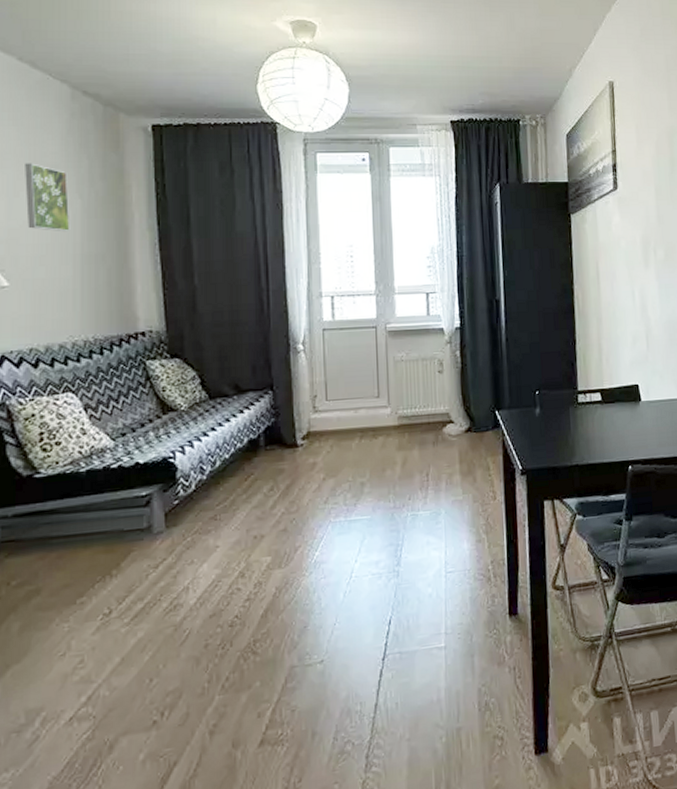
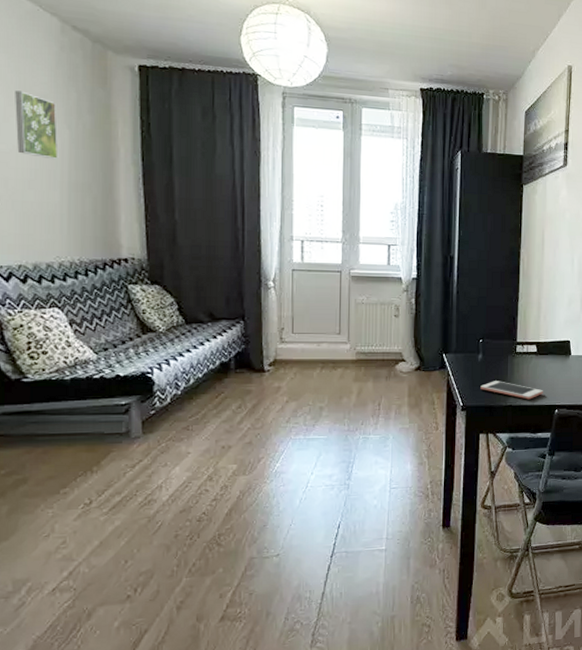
cell phone: none [540,437,613,457] -> present [480,381,543,400]

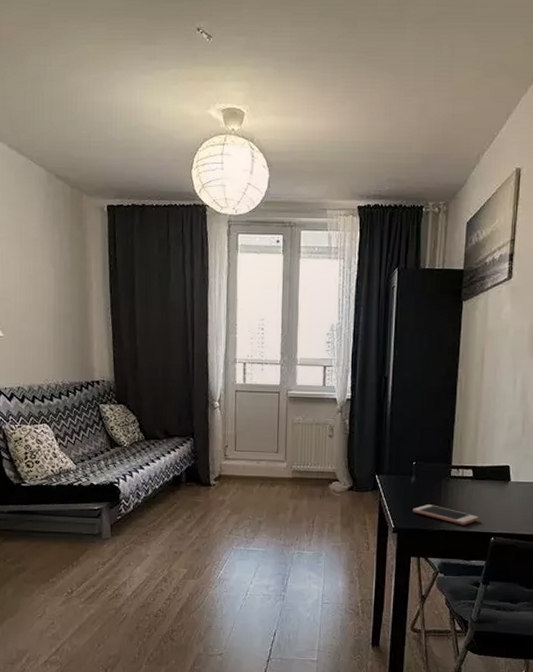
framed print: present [15,90,59,159] -> none [14,236,46,294]

